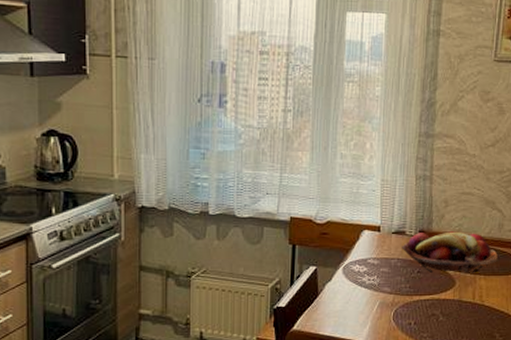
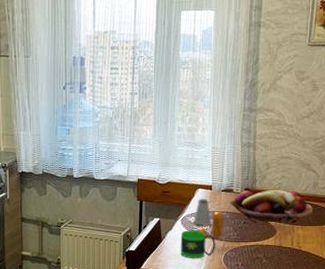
mug: none [341,281,384,317] -> present [180,230,215,259]
saltshaker: none [357,242,380,277] -> present [193,198,212,227]
pepper shaker: none [362,259,395,292] -> present [197,212,224,239]

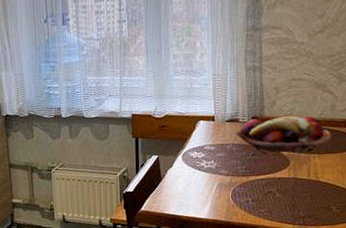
mug: present [180,230,215,259] -> none [182,166,221,197]
saltshaker: present [193,198,212,227] -> none [195,130,216,162]
pepper shaker: present [197,212,224,239] -> none [201,144,230,174]

